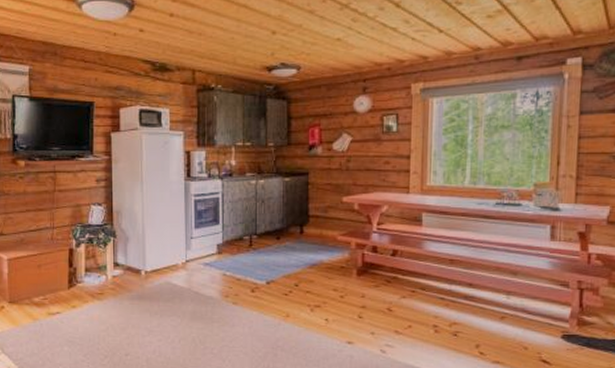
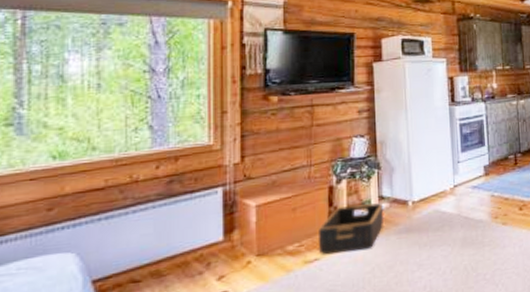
basket: none [59,269,119,309] -> present [318,203,384,254]

